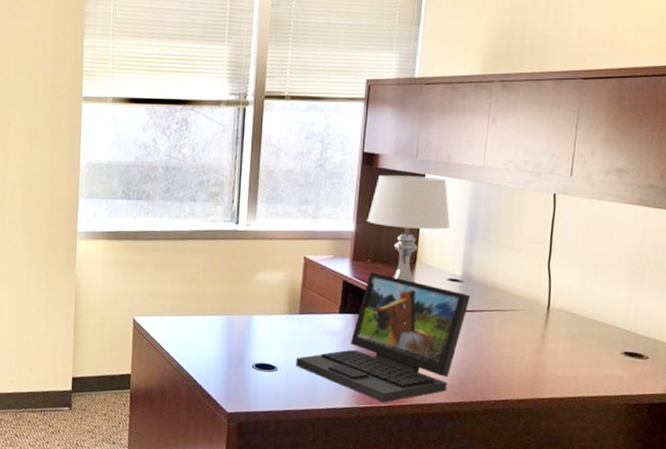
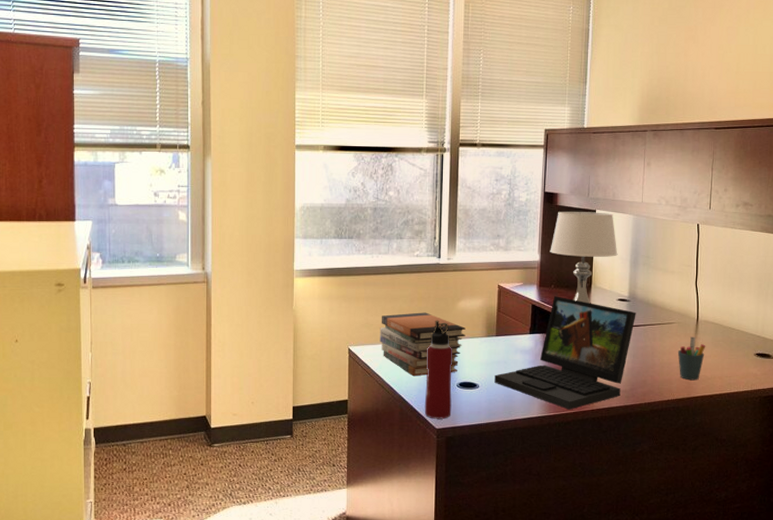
book stack: none [167,283,264,354] -> present [380,312,466,377]
water bottle: none [214,293,250,402] -> present [424,320,453,419]
pen holder: none [520,327,558,379] -> present [677,336,706,381]

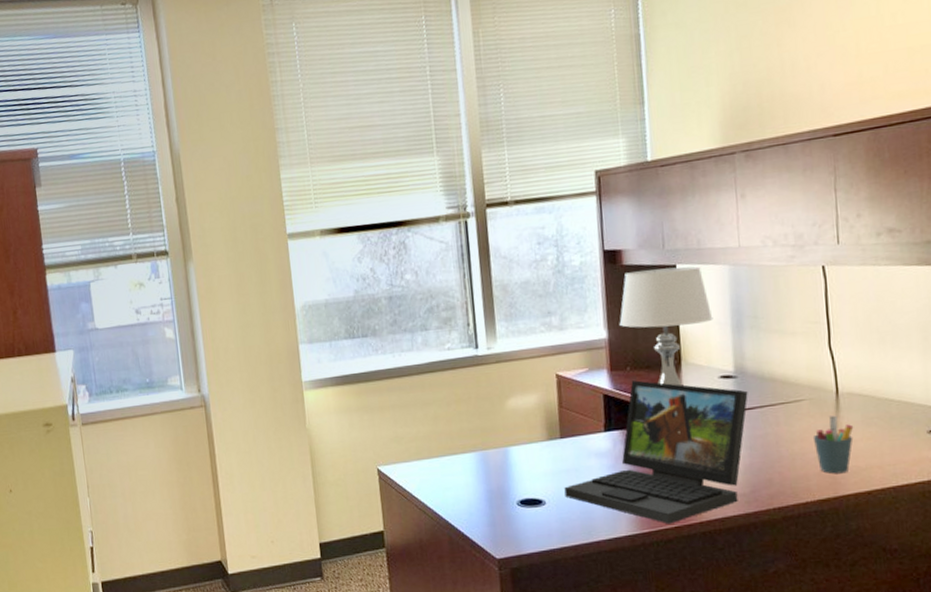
book stack: present [380,312,466,377] -> none [412,417,521,497]
water bottle: present [424,320,453,419] -> none [474,425,514,547]

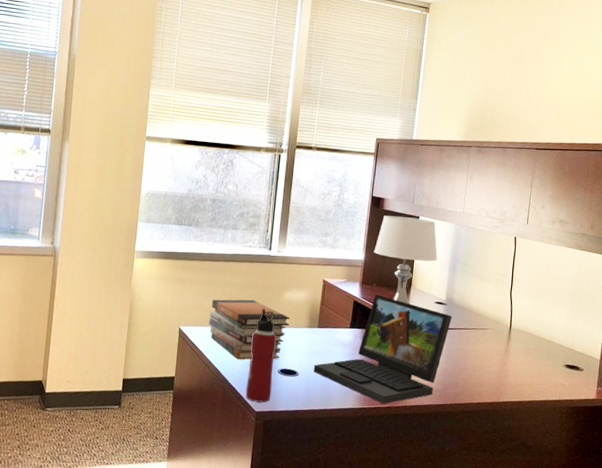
book stack: none [412,417,521,497] -> present [209,299,290,360]
water bottle: none [474,425,514,547] -> present [245,308,277,403]
pen holder: present [812,415,854,474] -> none [489,343,517,386]

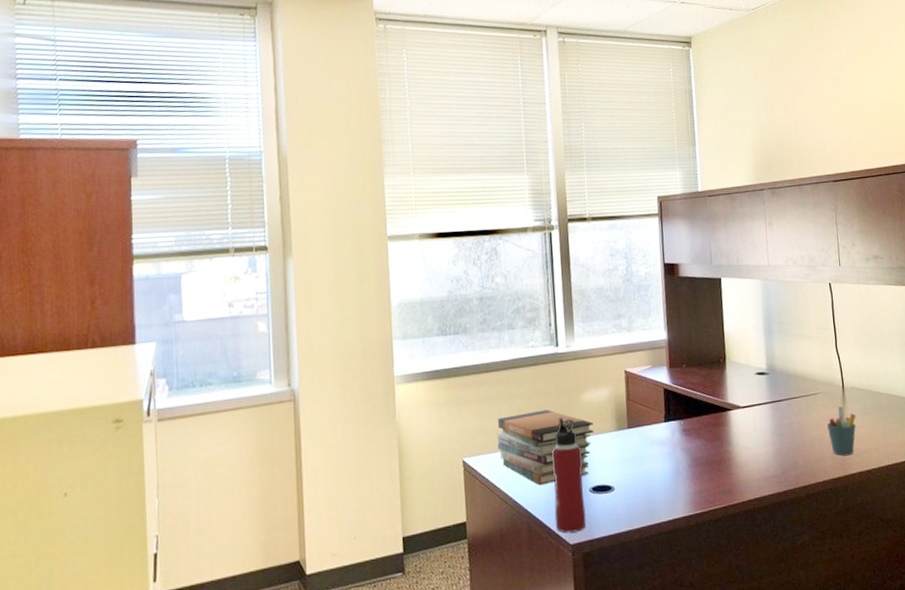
laptop: present [313,294,452,404] -> none [631,376,778,505]
table lamp: present [374,215,438,304] -> none [676,279,750,382]
pen holder: none [489,343,517,386] -> present [826,406,856,456]

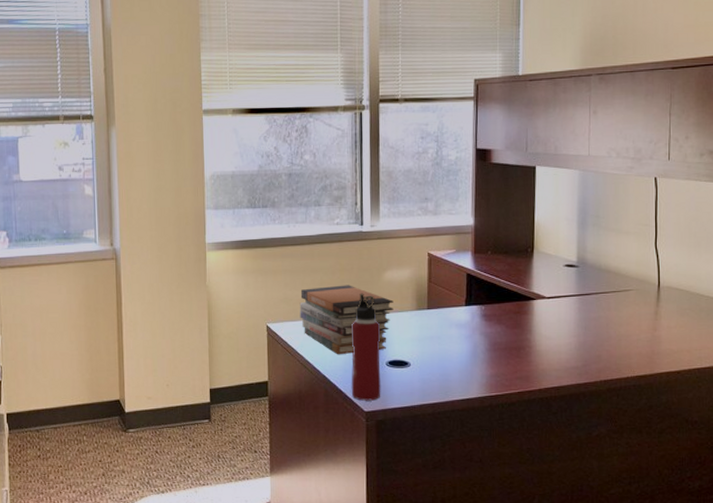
pen holder: present [826,406,856,456] -> none [636,305,670,355]

